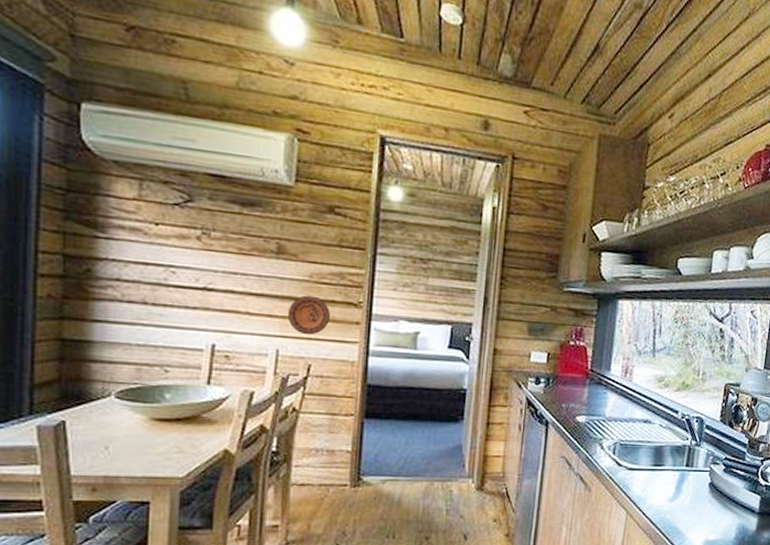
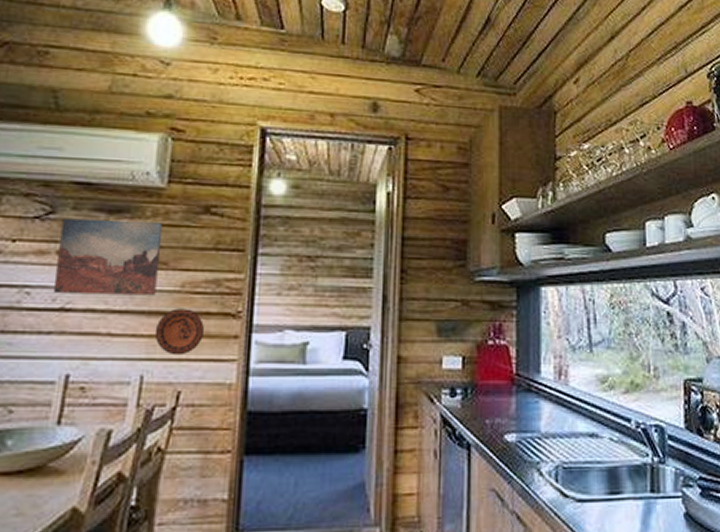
wall art: none [195,206,292,283] -> present [52,218,163,296]

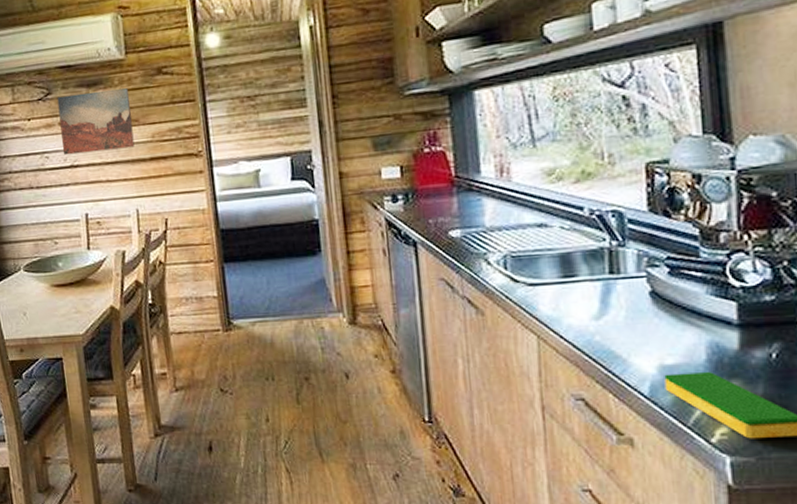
decorative plate: present [154,308,204,356] -> none [139,154,176,192]

